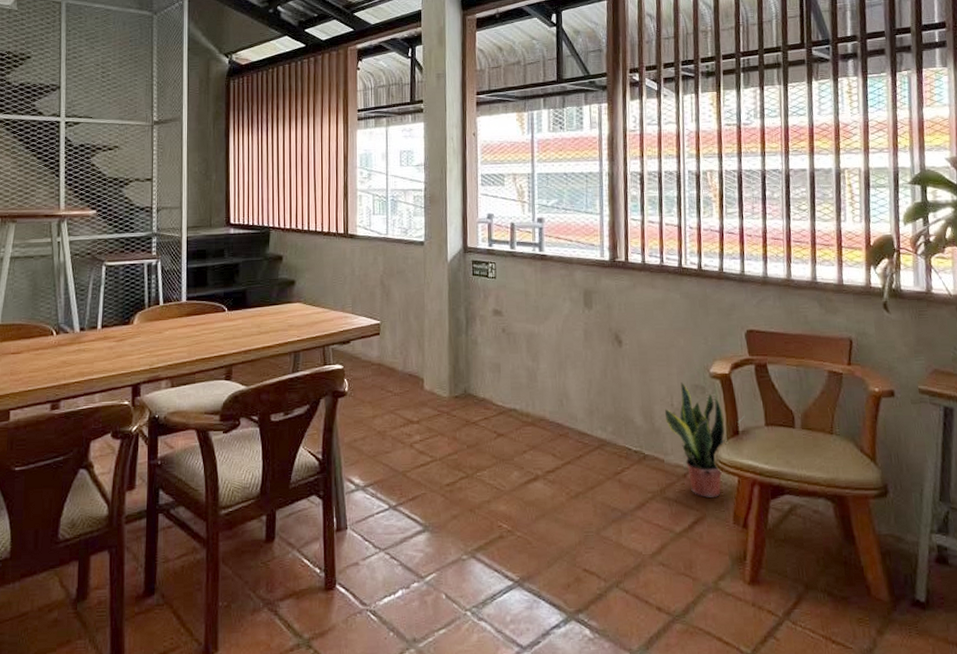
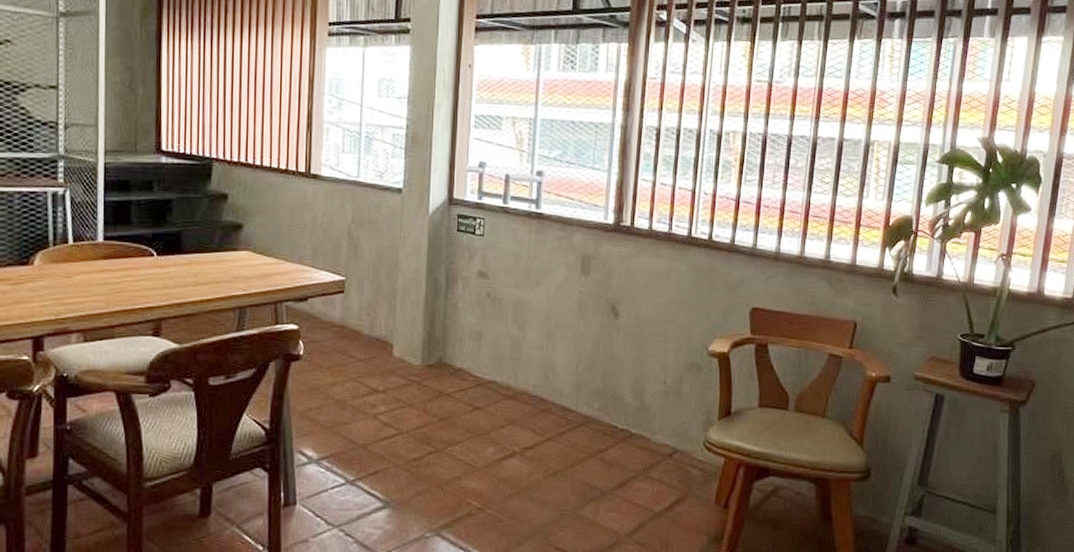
potted plant: present [664,382,745,498] -> none [656,360,739,478]

